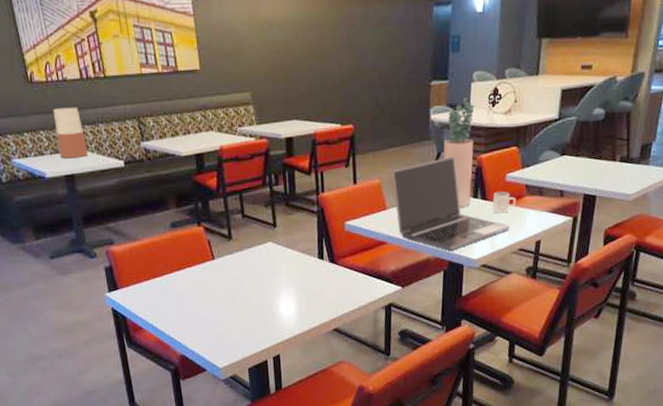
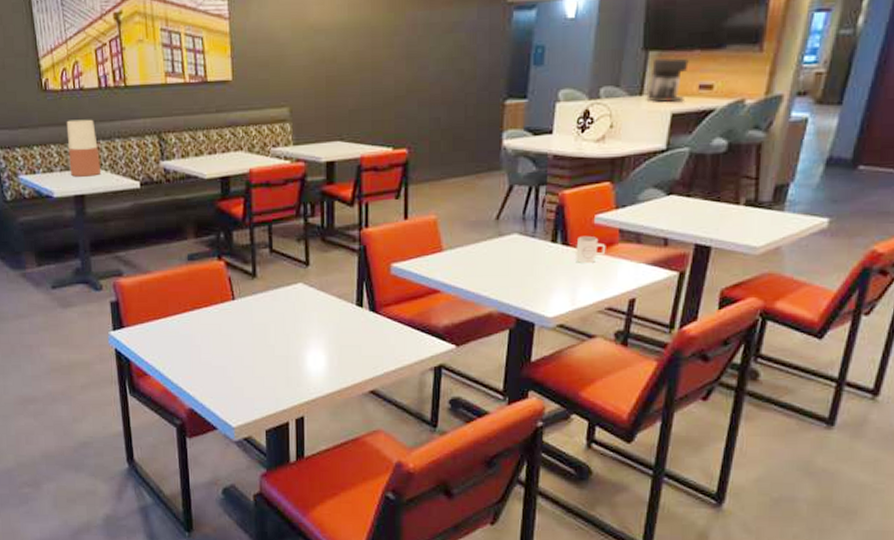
laptop: present [391,156,510,251] -> none [451,190,596,305]
vase: present [443,91,475,208] -> none [517,112,559,254]
coffee maker: none [541,43,573,81] -> present [646,57,689,103]

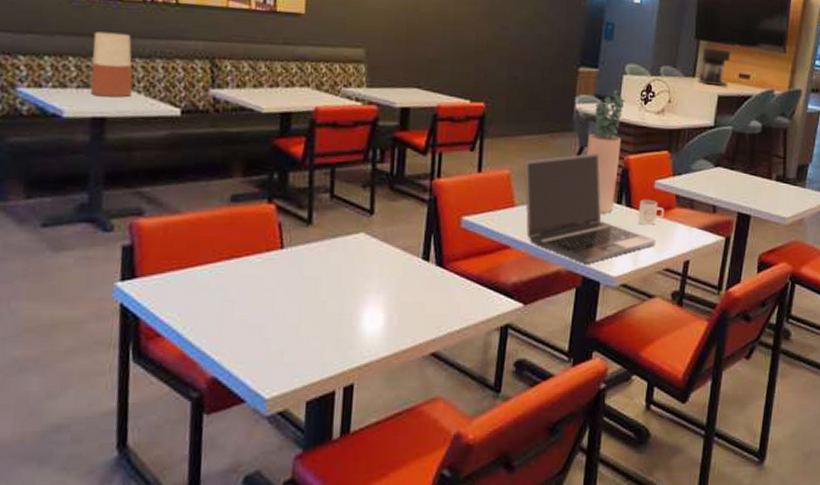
laptop: none [451,190,596,305] -> present [524,152,656,264]
vase: none [517,112,559,254] -> present [587,83,625,214]

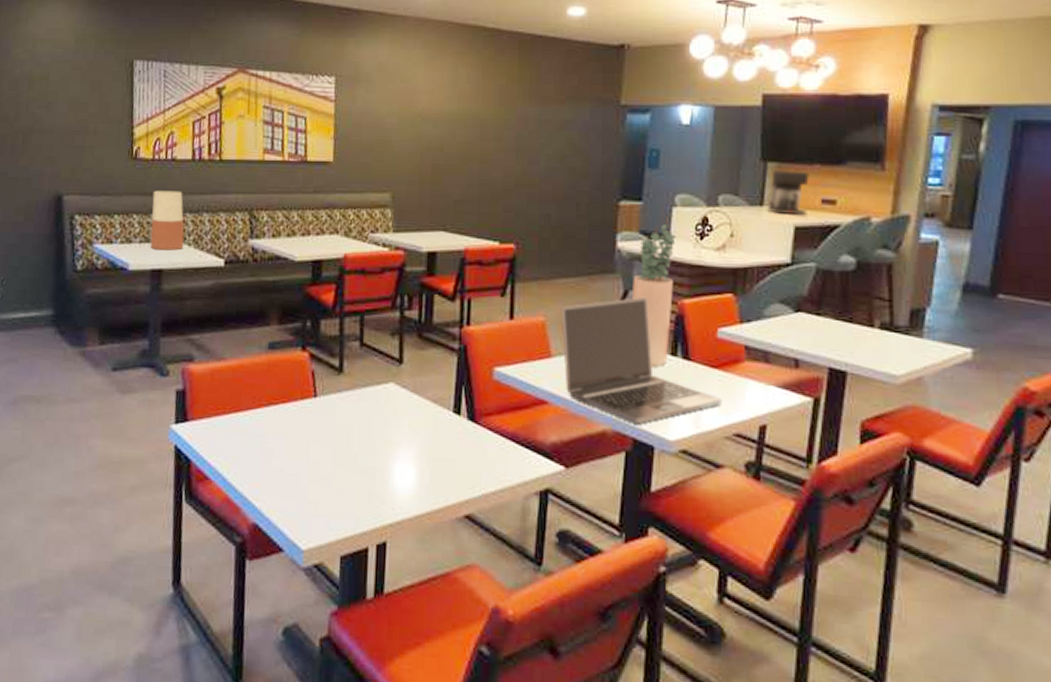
mug: present [638,199,665,227] -> none [698,350,732,383]

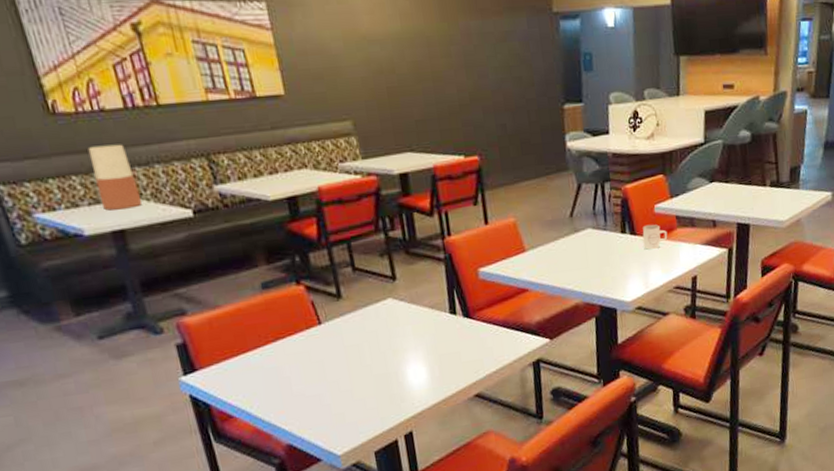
laptop: present [560,296,722,424] -> none [527,187,663,294]
vase: present [632,217,676,367] -> none [583,114,619,245]
mug: none [698,350,732,383] -> present [642,224,668,251]
coffee maker: present [767,169,809,216] -> none [683,61,713,102]

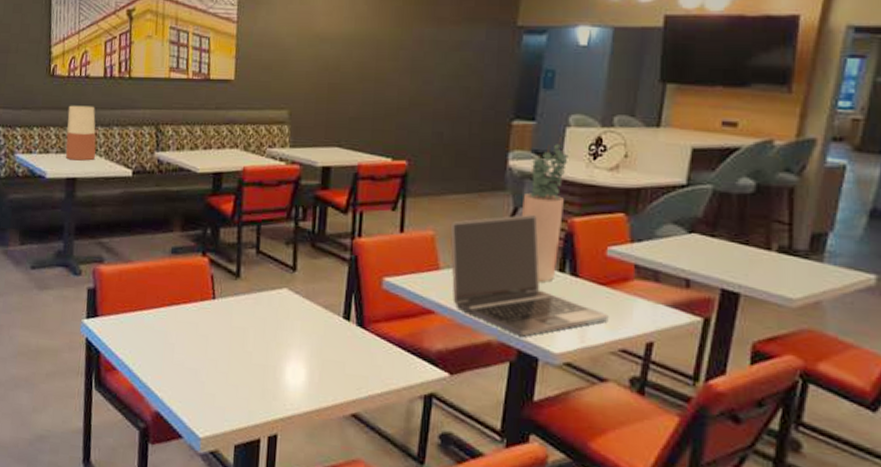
laptop: none [527,187,663,294] -> present [450,214,609,337]
vase: none [583,114,619,245] -> present [522,137,569,283]
mug: present [642,224,668,251] -> none [585,267,620,300]

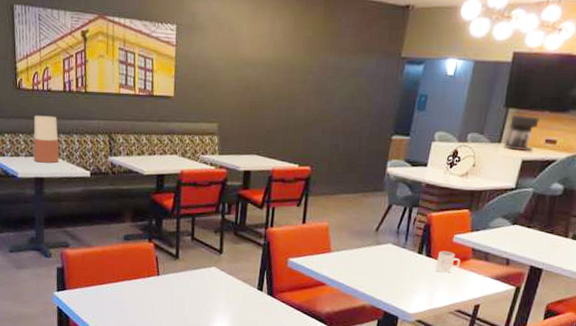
laptop: present [450,214,609,337] -> none [339,210,450,302]
vase: present [522,137,569,283] -> none [394,149,432,262]
mug: none [585,267,620,300] -> present [435,250,461,274]
coffee maker: none [664,91,710,138] -> present [503,114,540,152]

